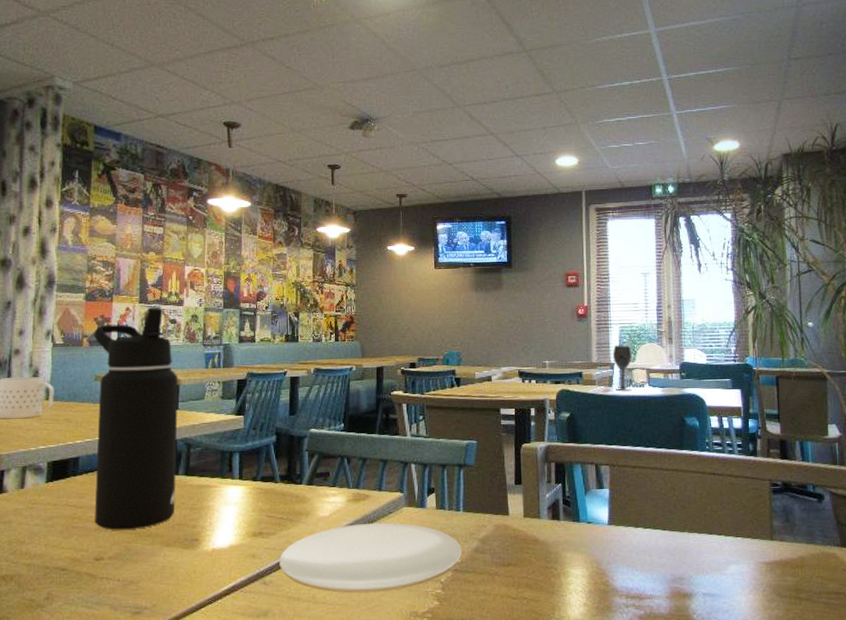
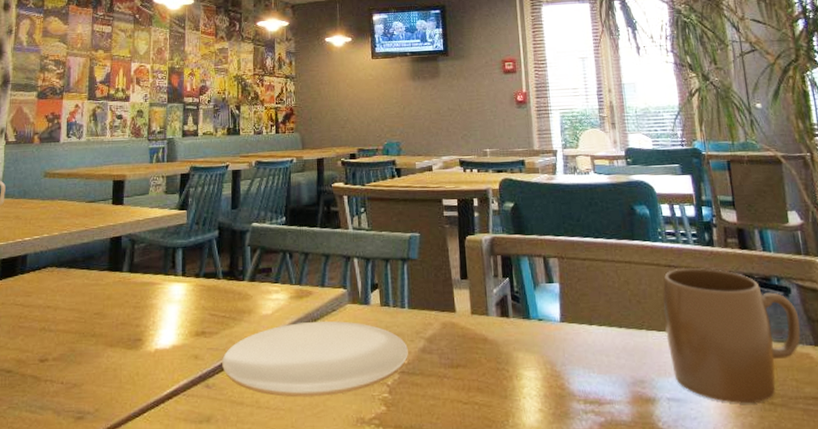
water bottle: present [93,307,179,530] -> none [40,103,124,330]
wine glass: present [612,345,632,391] -> none [554,131,577,179]
mug: none [705,476,830,598] -> present [662,268,801,403]

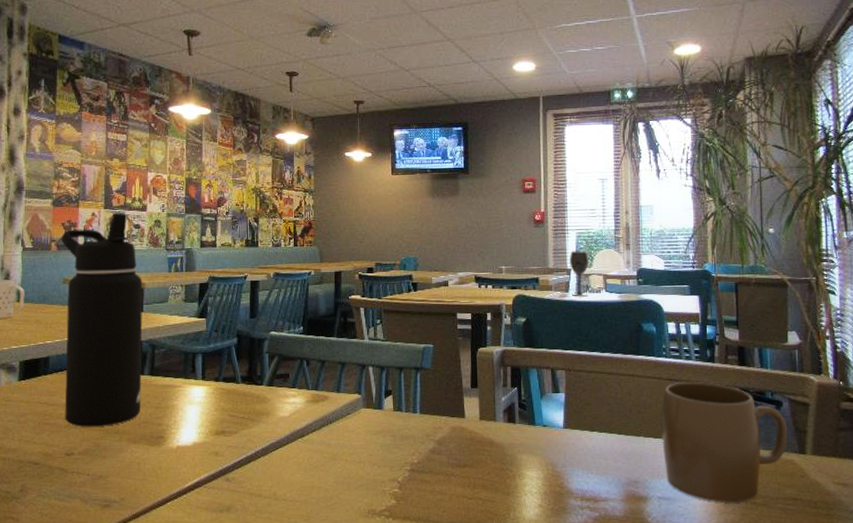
water bottle: none [40,103,124,330] -> present [60,212,143,427]
plate: present [222,320,408,398] -> none [241,423,418,491]
wine glass: none [554,131,577,179] -> present [569,251,589,297]

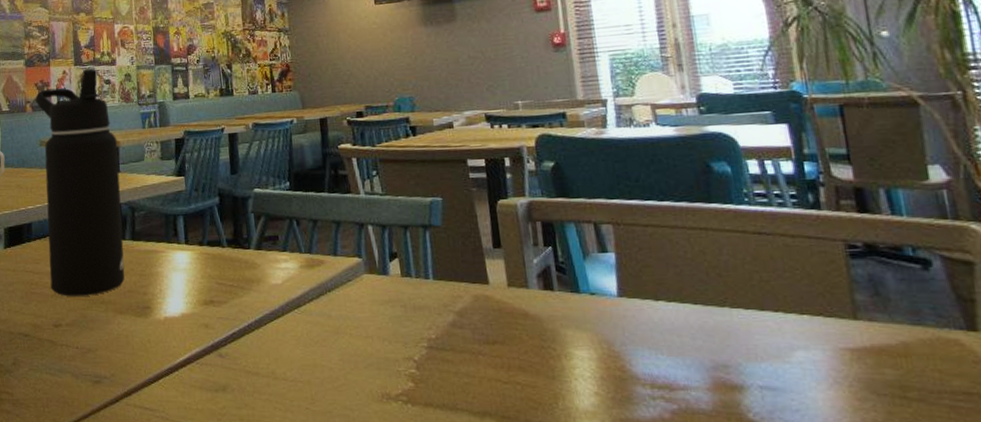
wine glass: present [569,251,589,297] -> none [603,76,634,133]
mug: present [661,382,788,502] -> none [750,235,947,395]

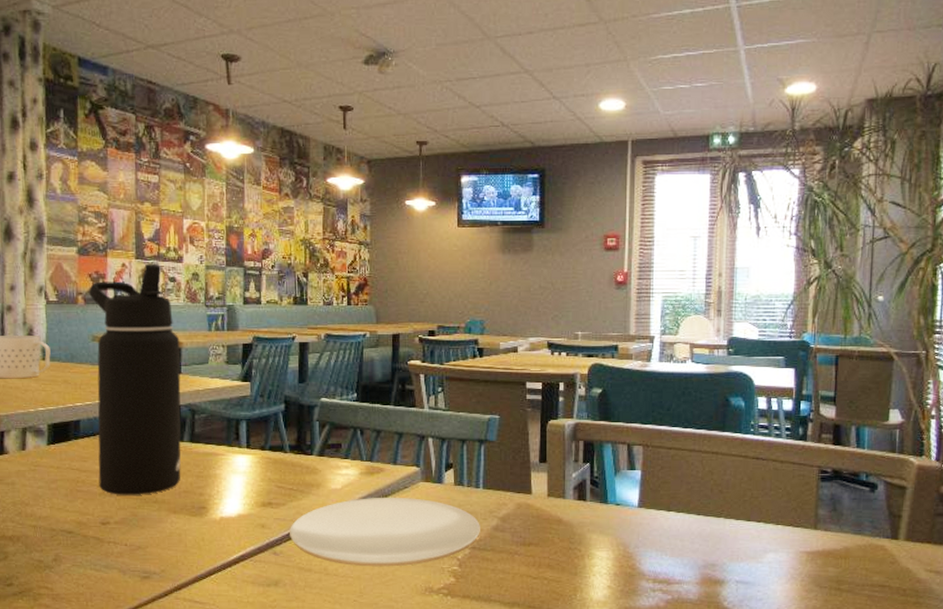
plate: none [233,291,436,370] -> present [290,497,480,567]

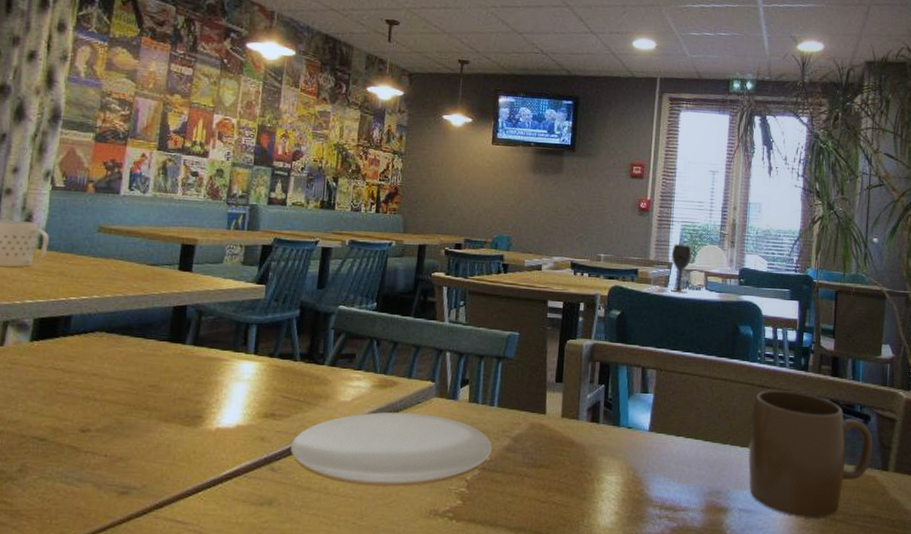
water bottle: present [88,263,181,495] -> none [83,155,195,401]
wine glass: none [652,317,675,367] -> present [671,244,692,294]
mug: none [743,462,881,588] -> present [747,390,873,517]

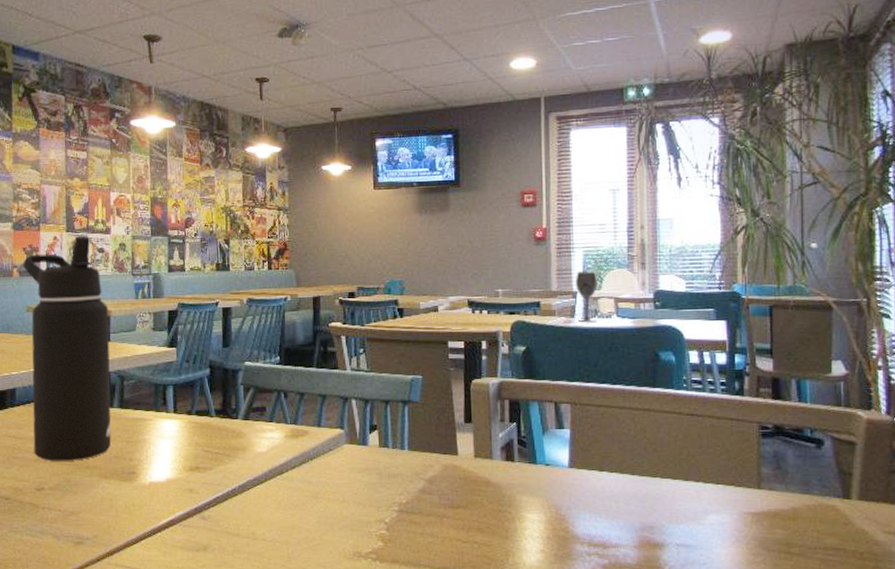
water bottle: none [83,155,195,401] -> present [22,235,112,461]
plate: present [291,412,492,487] -> none [217,460,407,531]
mug: present [747,390,873,517] -> none [680,418,830,551]

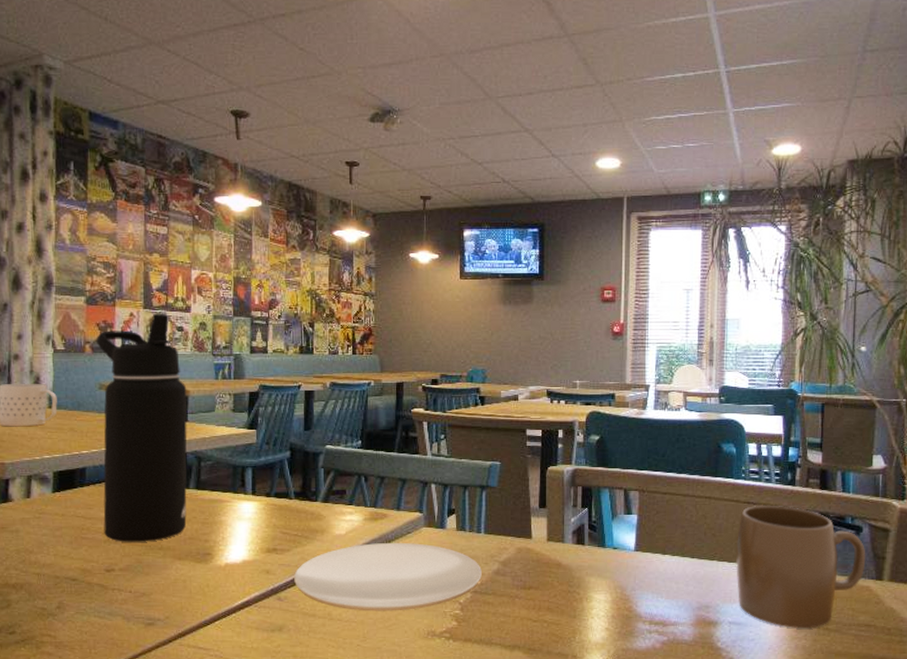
plate: none [217,460,407,531] -> present [294,542,482,612]
wine glass: present [575,271,598,323] -> none [648,366,669,415]
mug: none [680,418,830,551] -> present [735,506,866,628]

